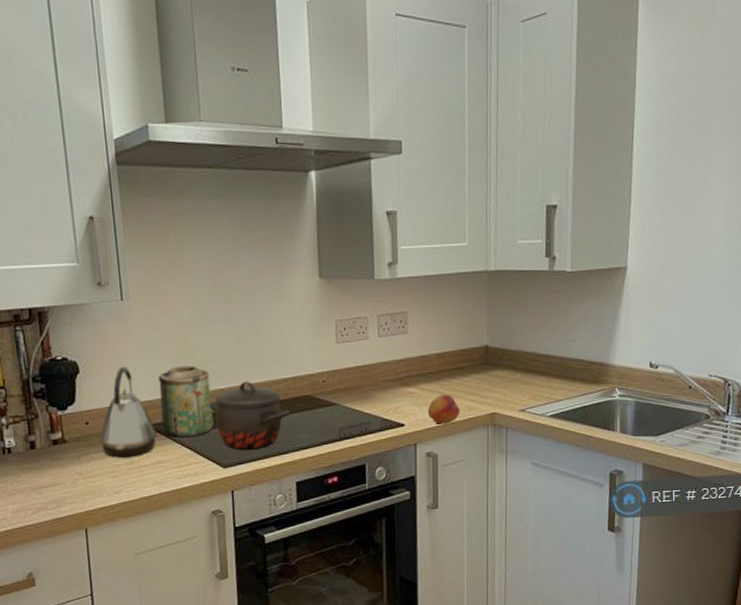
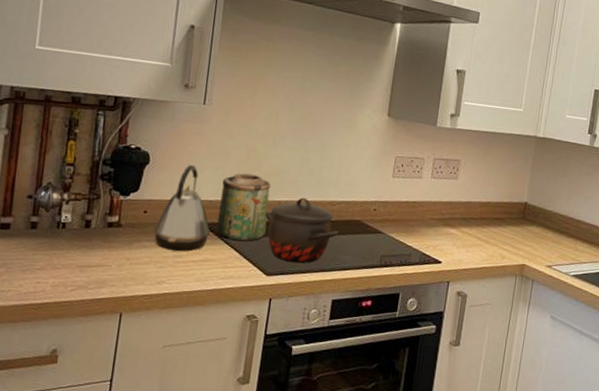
fruit: present [427,394,460,425] -> none [464,240,494,269]

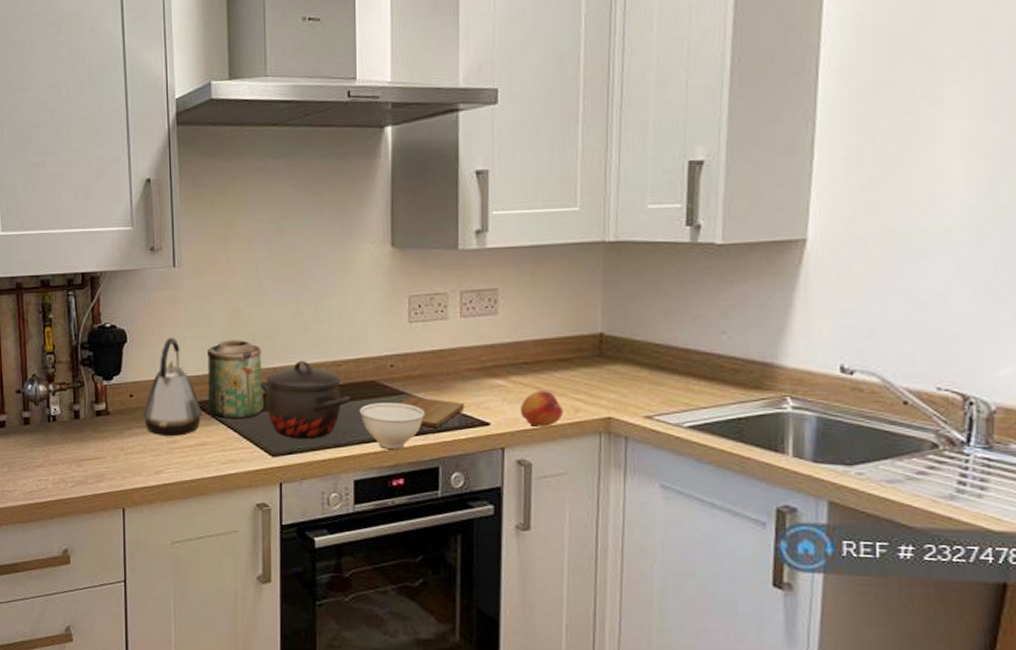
bowl: none [344,238,395,278] -> present [359,403,425,450]
cutting board: none [376,235,425,263] -> present [398,396,465,429]
fruit: none [464,240,494,269] -> present [520,391,563,428]

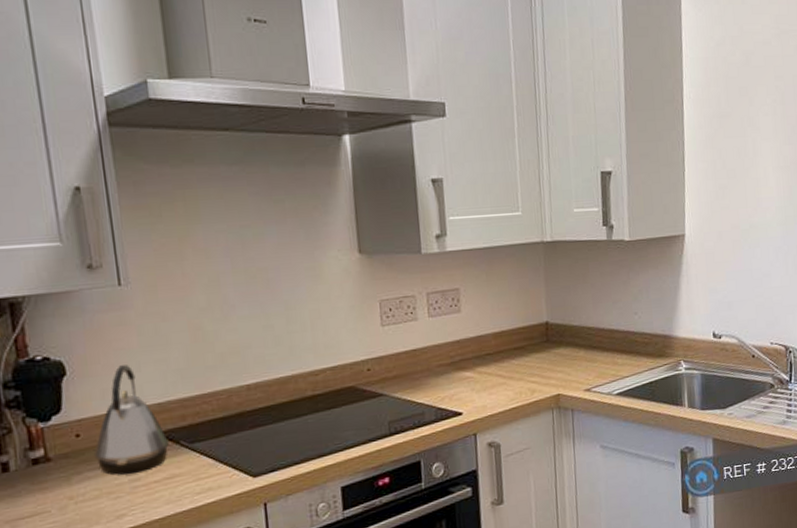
canister: present [207,340,264,419] -> none [169,359,240,446]
cooking pot: present [260,360,350,440] -> none [233,374,331,455]
bowl: present [359,403,425,450] -> none [340,404,404,452]
cutting board: present [398,396,465,429] -> none [378,396,439,426]
fruit: present [520,391,563,428] -> none [486,377,522,411]

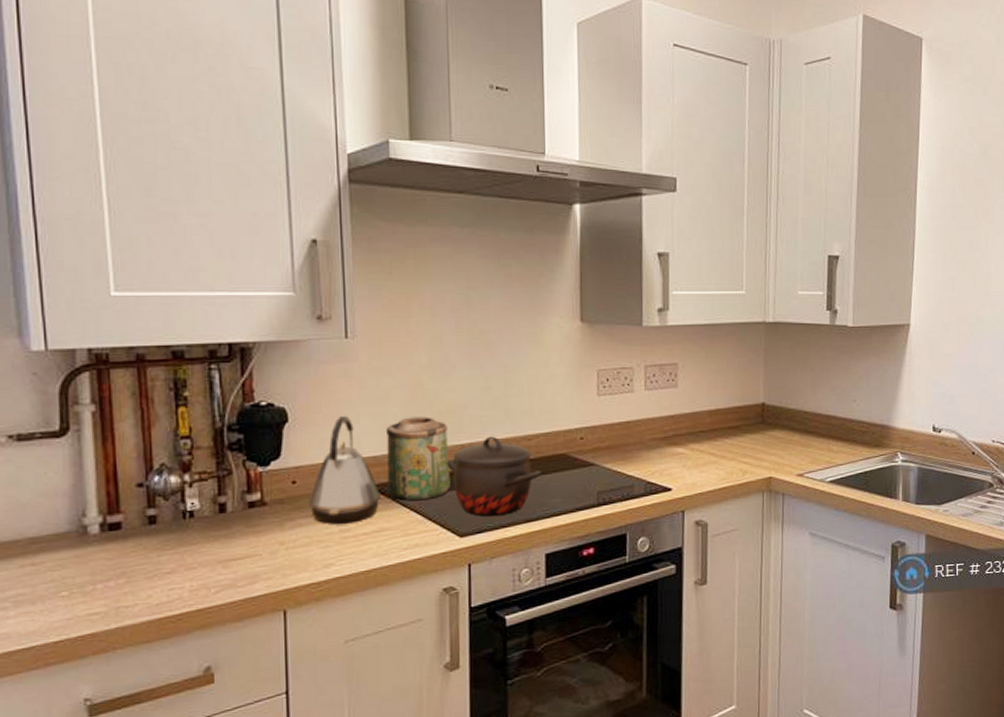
canister: none [169,359,240,446] -> present [386,416,450,501]
cooking pot: none [233,374,331,455] -> present [447,436,541,517]

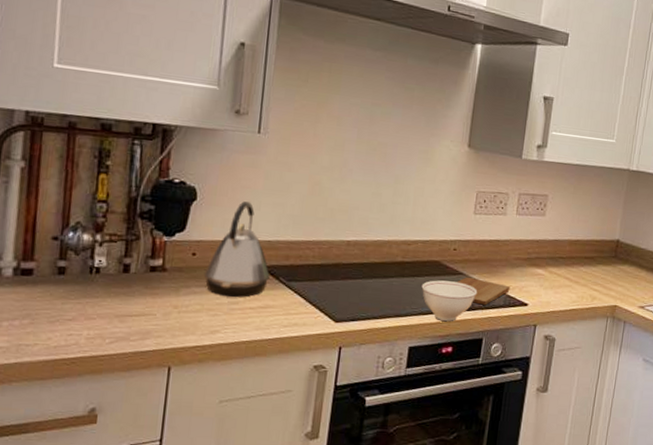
canister: present [386,416,450,501] -> none [277,210,338,286]
cooking pot: present [447,436,541,517] -> none [332,236,415,308]
bowl: none [550,474,614,521] -> present [421,280,478,322]
cutting board: none [588,467,650,498] -> present [456,276,510,306]

